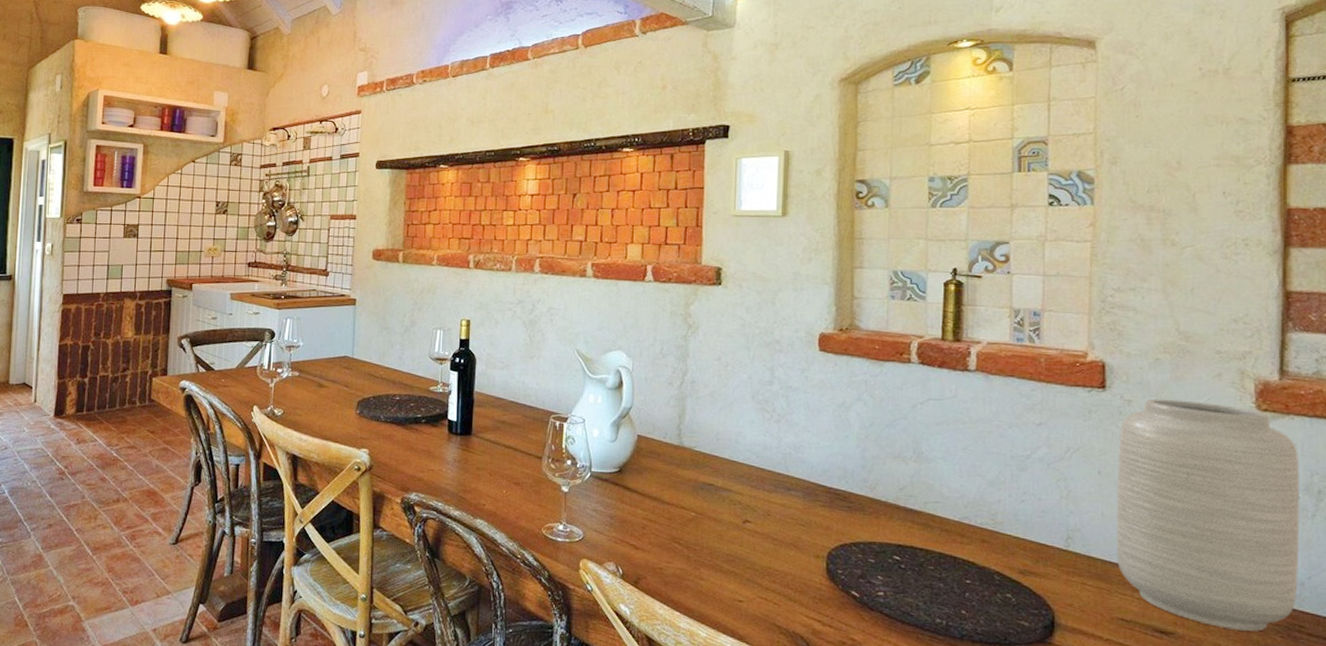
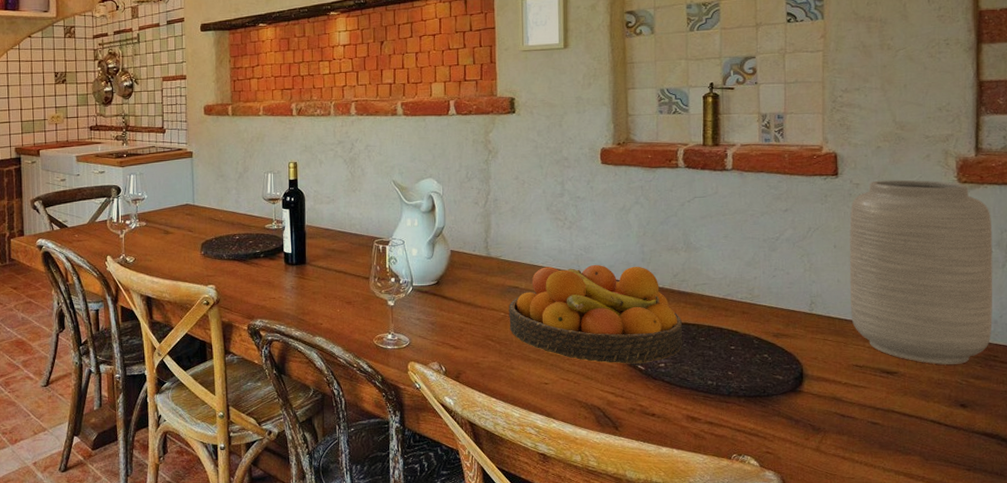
fruit bowl: none [700,464,908,590] -> present [509,265,683,364]

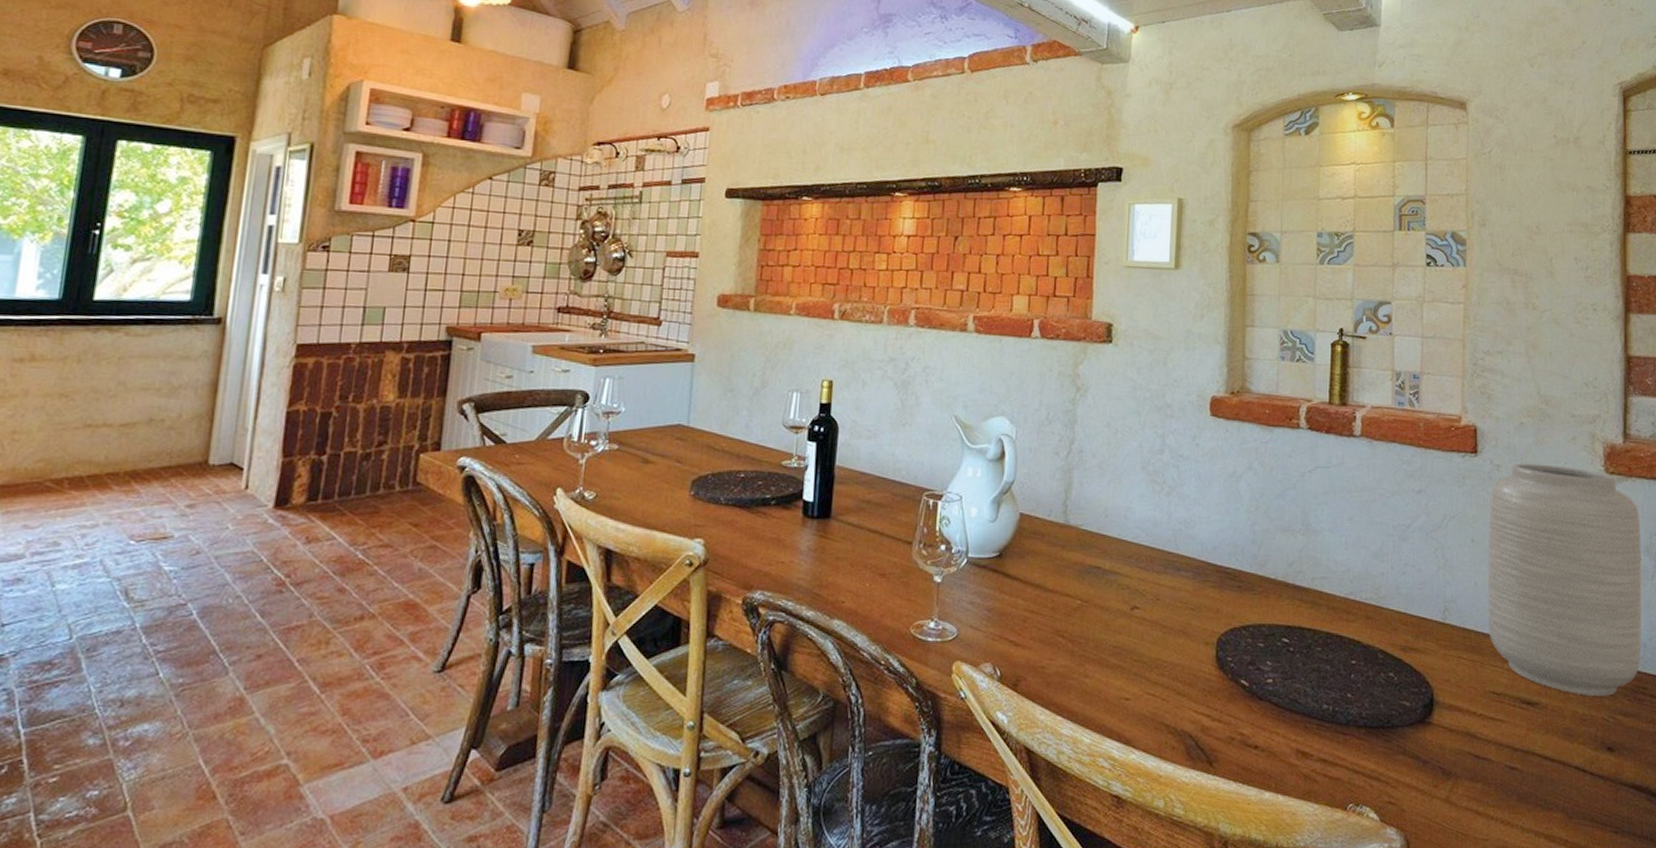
fruit bowl: present [509,265,683,364] -> none [1086,543,1297,678]

